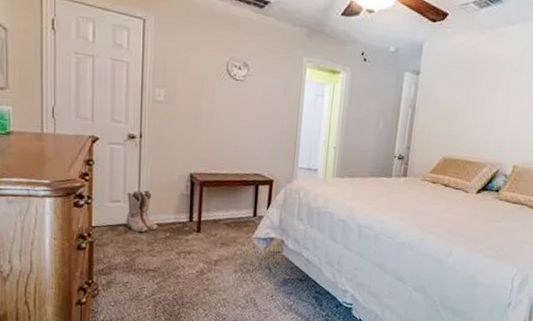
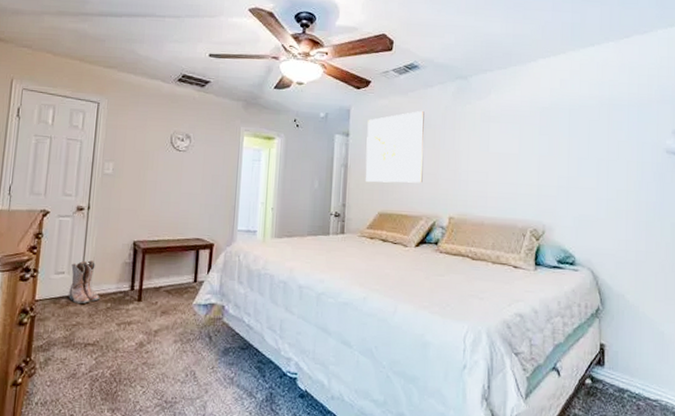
wall art: none [433,50,502,130] -> present [365,110,424,183]

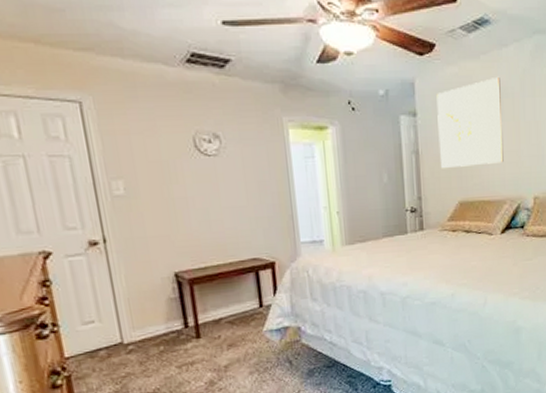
boots: present [69,259,100,304] -> none [101,301,149,354]

